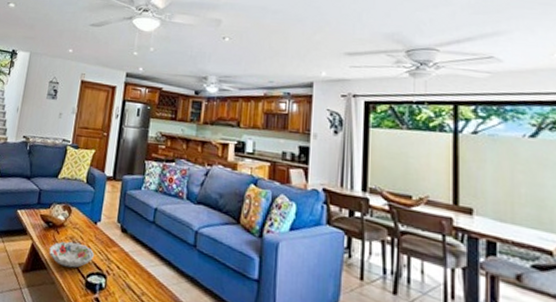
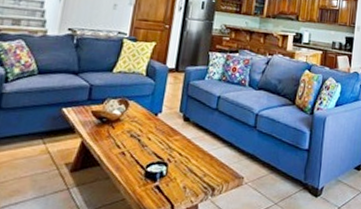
decorative bowl: present [48,241,95,268] -> none [102,135,155,161]

